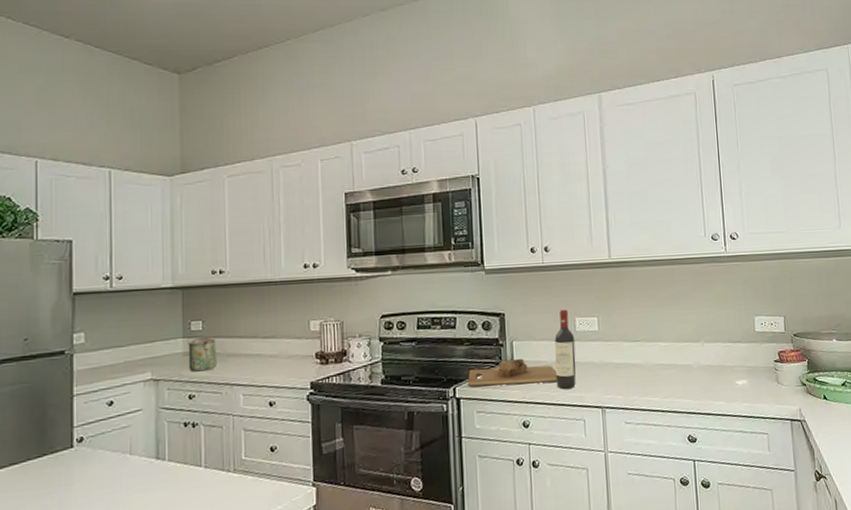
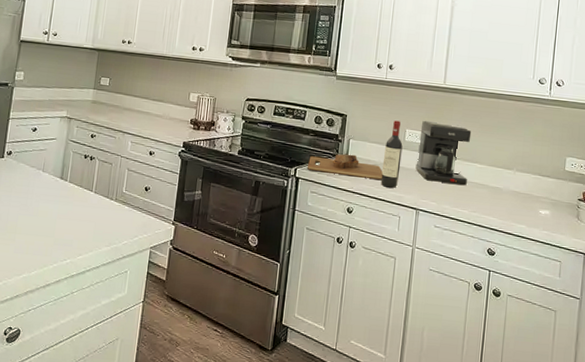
canister: present [188,337,217,372] -> none [94,91,118,118]
coffee maker: none [591,302,653,372] -> present [415,120,472,186]

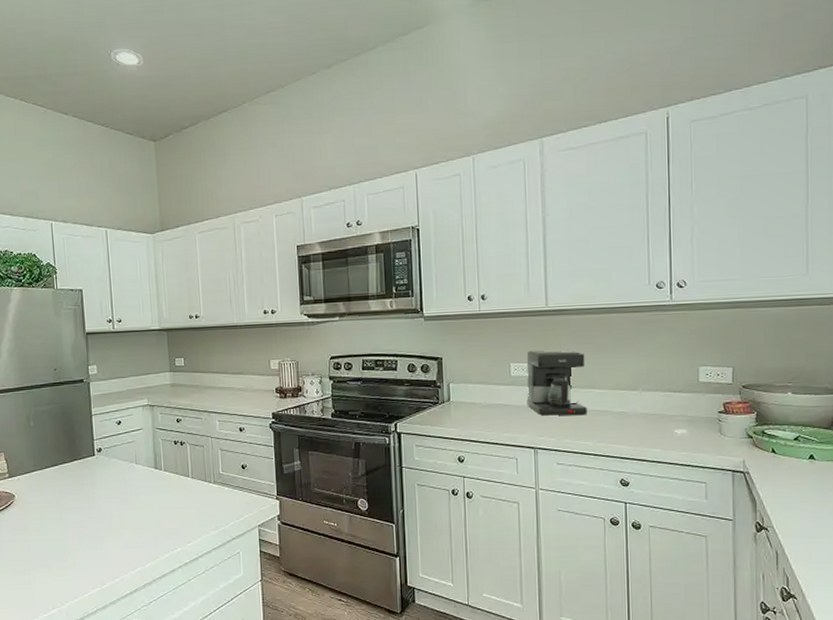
cutting board: present [308,153,383,181] -> none [408,399,491,424]
wine bottle: present [380,120,403,188] -> none [489,355,510,429]

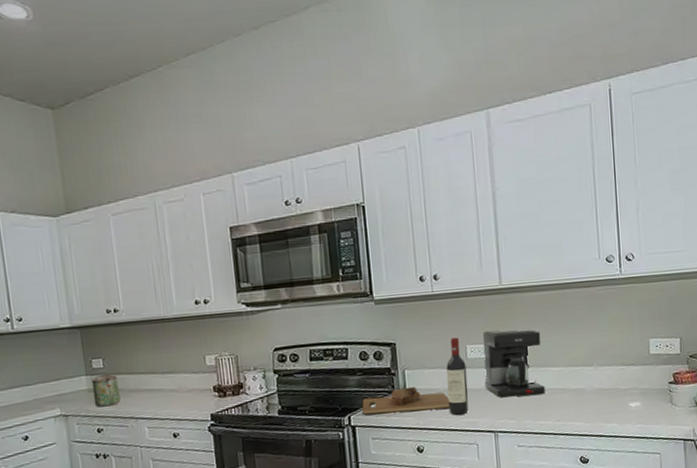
canister: none [174,371,197,400] -> present [91,374,121,407]
cutting board: none [408,399,491,424] -> present [362,386,450,415]
wine bottle: none [489,355,510,429] -> present [446,337,469,415]

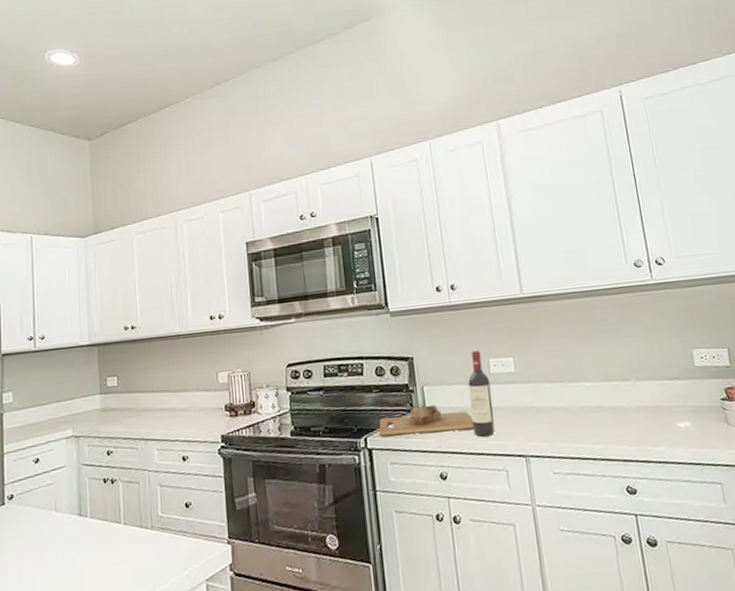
canister: present [91,374,121,407] -> none [105,392,132,428]
coffee maker: present [482,328,545,398] -> none [505,339,580,417]

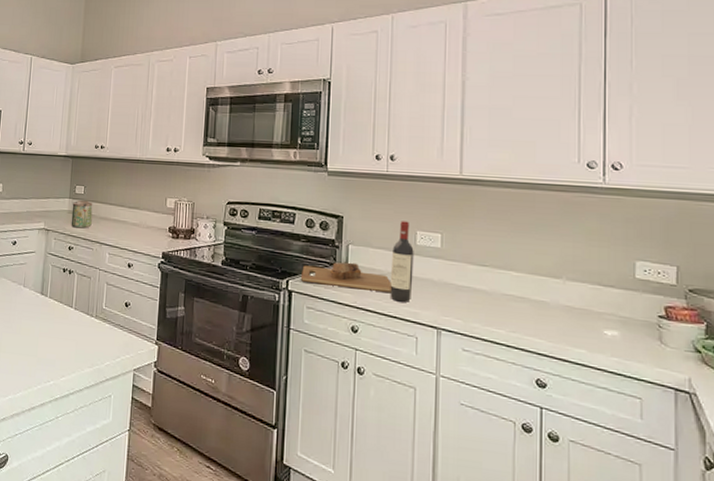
canister: none [105,392,132,428] -> present [71,200,93,229]

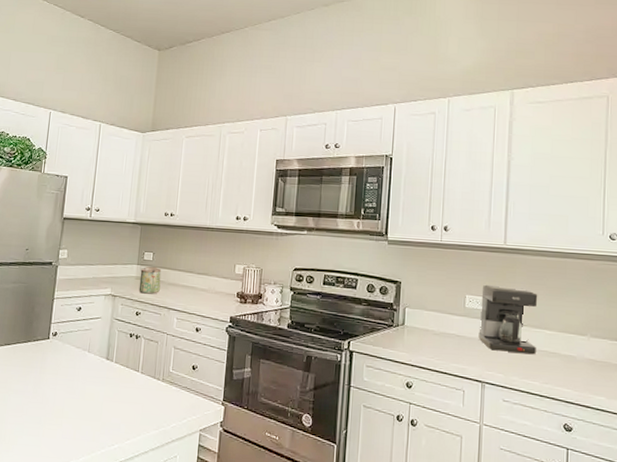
cutting board: present [301,262,392,294] -> none [362,323,443,352]
wine bottle: present [390,221,414,302] -> none [441,286,463,359]
coffee maker: none [432,219,501,299] -> present [478,284,538,355]

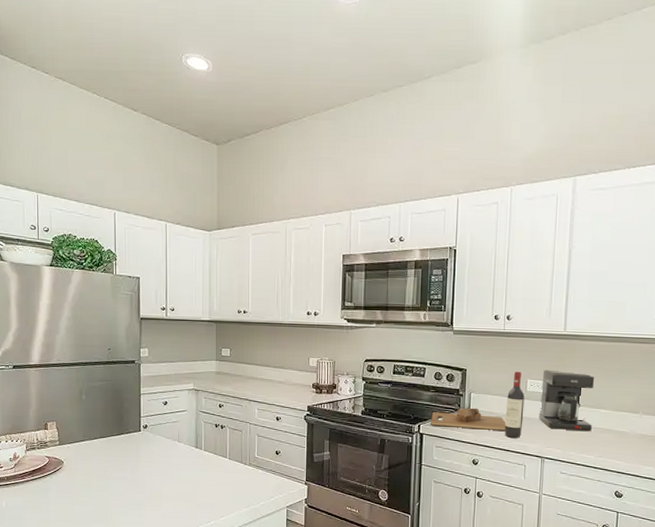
canister: present [138,266,162,294] -> none [219,361,240,388]
cutting board: none [362,323,443,352] -> present [431,407,506,432]
wine bottle: none [441,286,463,359] -> present [504,371,525,438]

